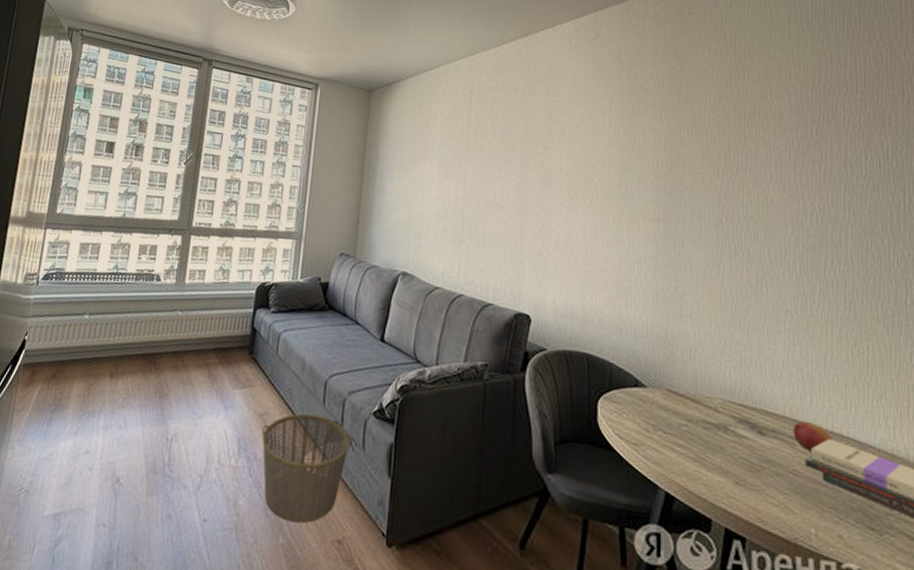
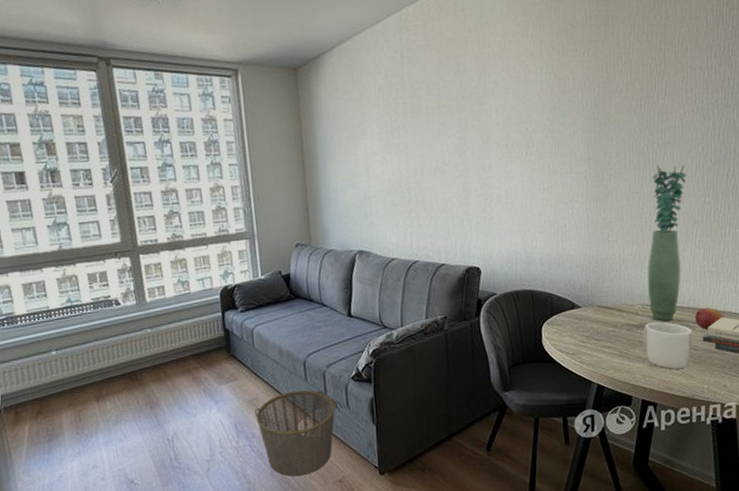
mug: none [724,425,791,497] -> present [642,322,693,369]
vase: none [729,240,775,429] -> present [647,165,687,321]

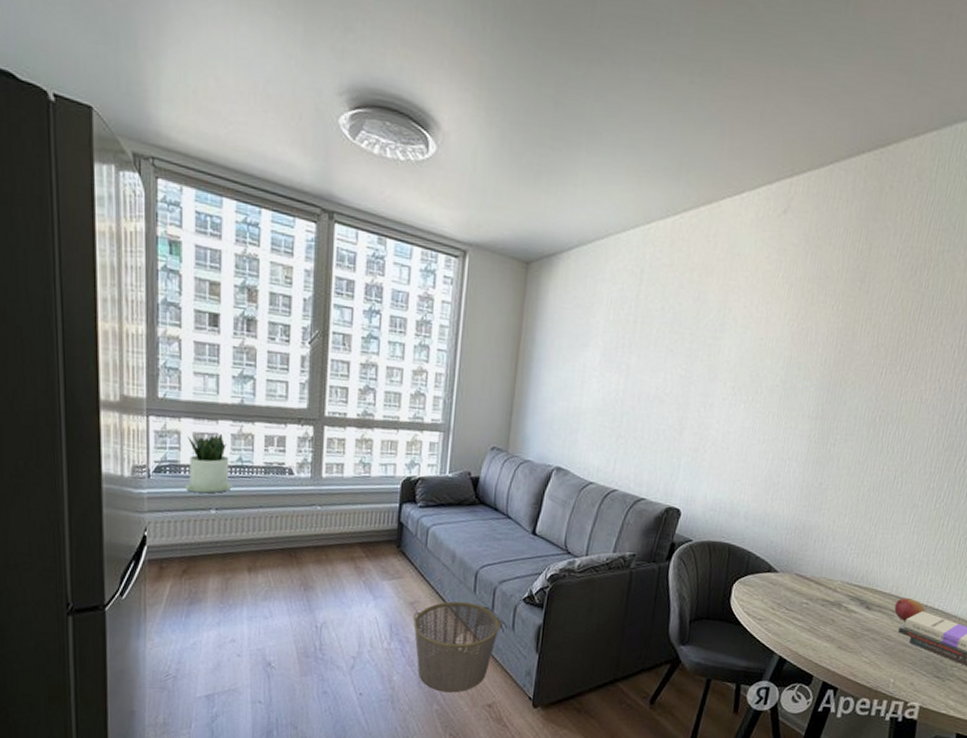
planter: none [18,281,67,339] -> present [185,434,232,494]
mug: present [642,322,693,369] -> none [835,602,890,657]
vase: present [647,165,687,321] -> none [849,439,916,605]

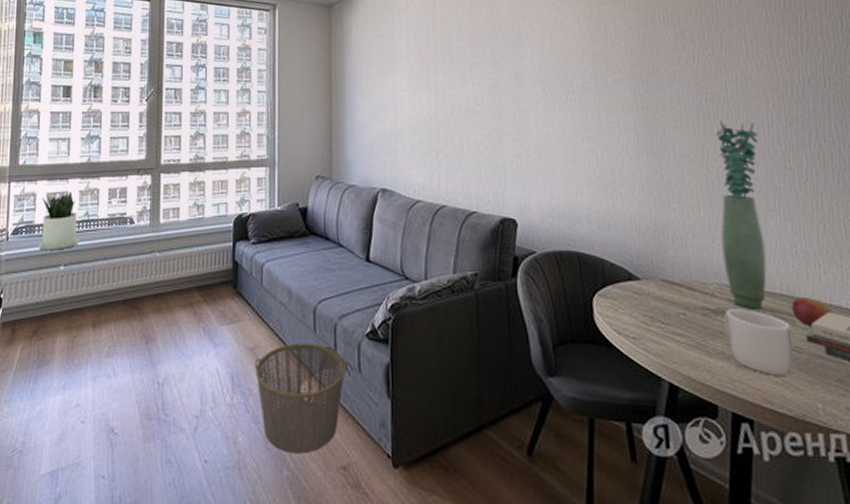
mug: none [835,602,890,657] -> present [723,309,793,375]
vase: none [849,439,916,605] -> present [715,121,767,309]

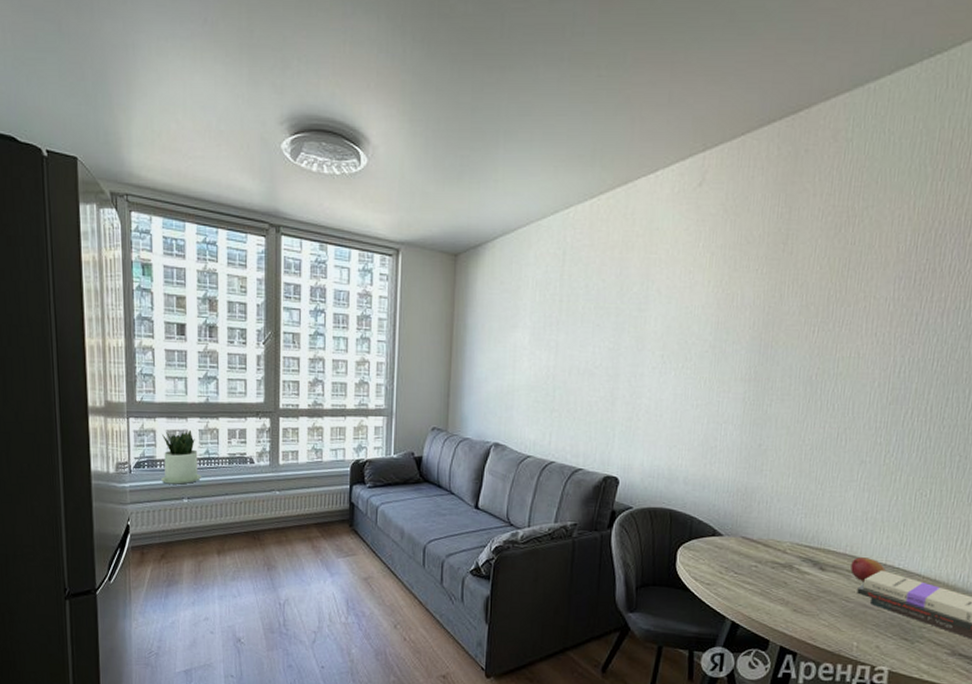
basket: present [254,342,347,454] -> none [367,575,451,665]
vase: present [715,121,767,309] -> none [799,396,858,565]
mug: present [723,309,793,375] -> none [789,564,846,619]

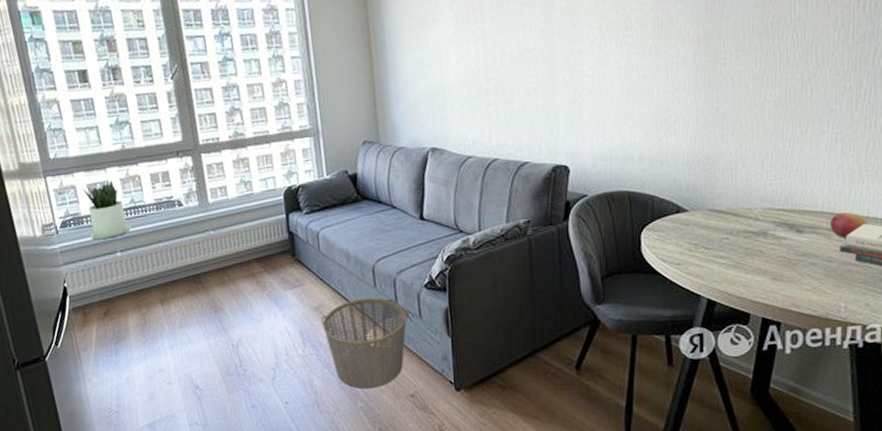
basket: none [367,575,451,665] -> present [320,297,409,389]

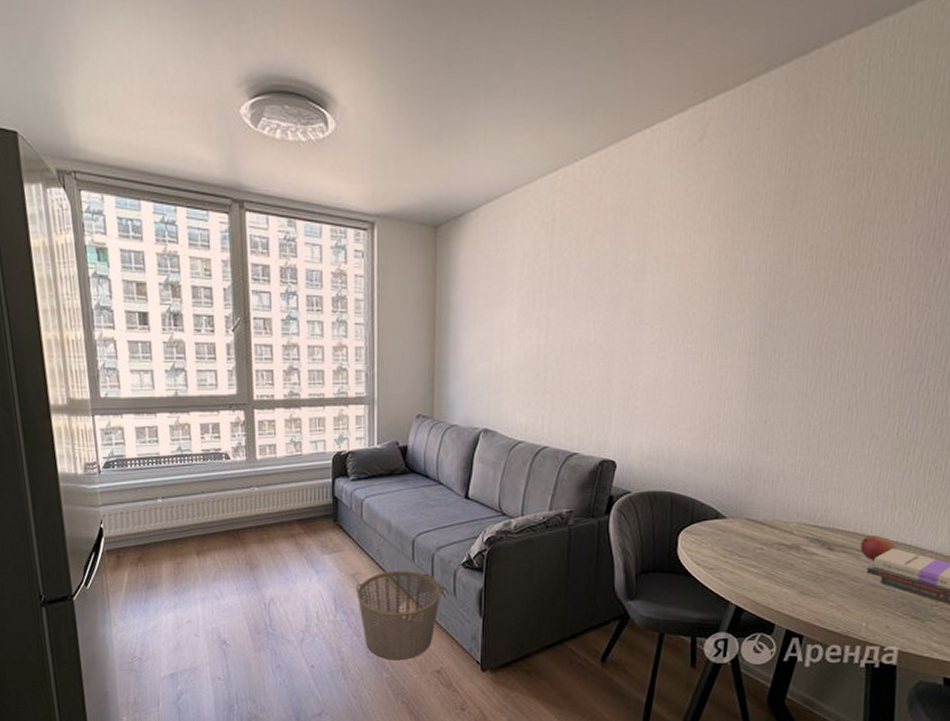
planter: present [83,181,131,240] -> none [131,427,175,484]

